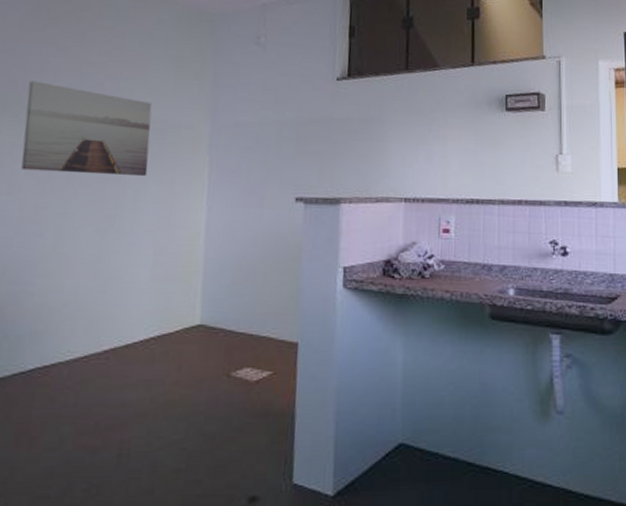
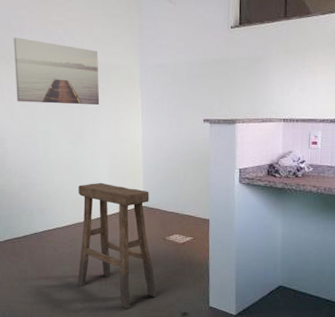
stool: none [80,289,211,495] -> present [77,182,157,308]

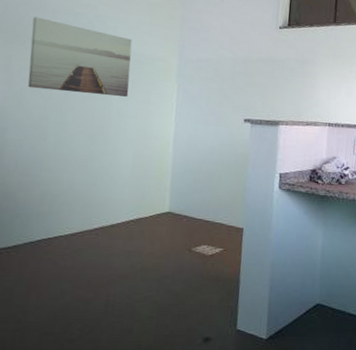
stool: present [77,182,157,308] -> none [77,183,177,334]

